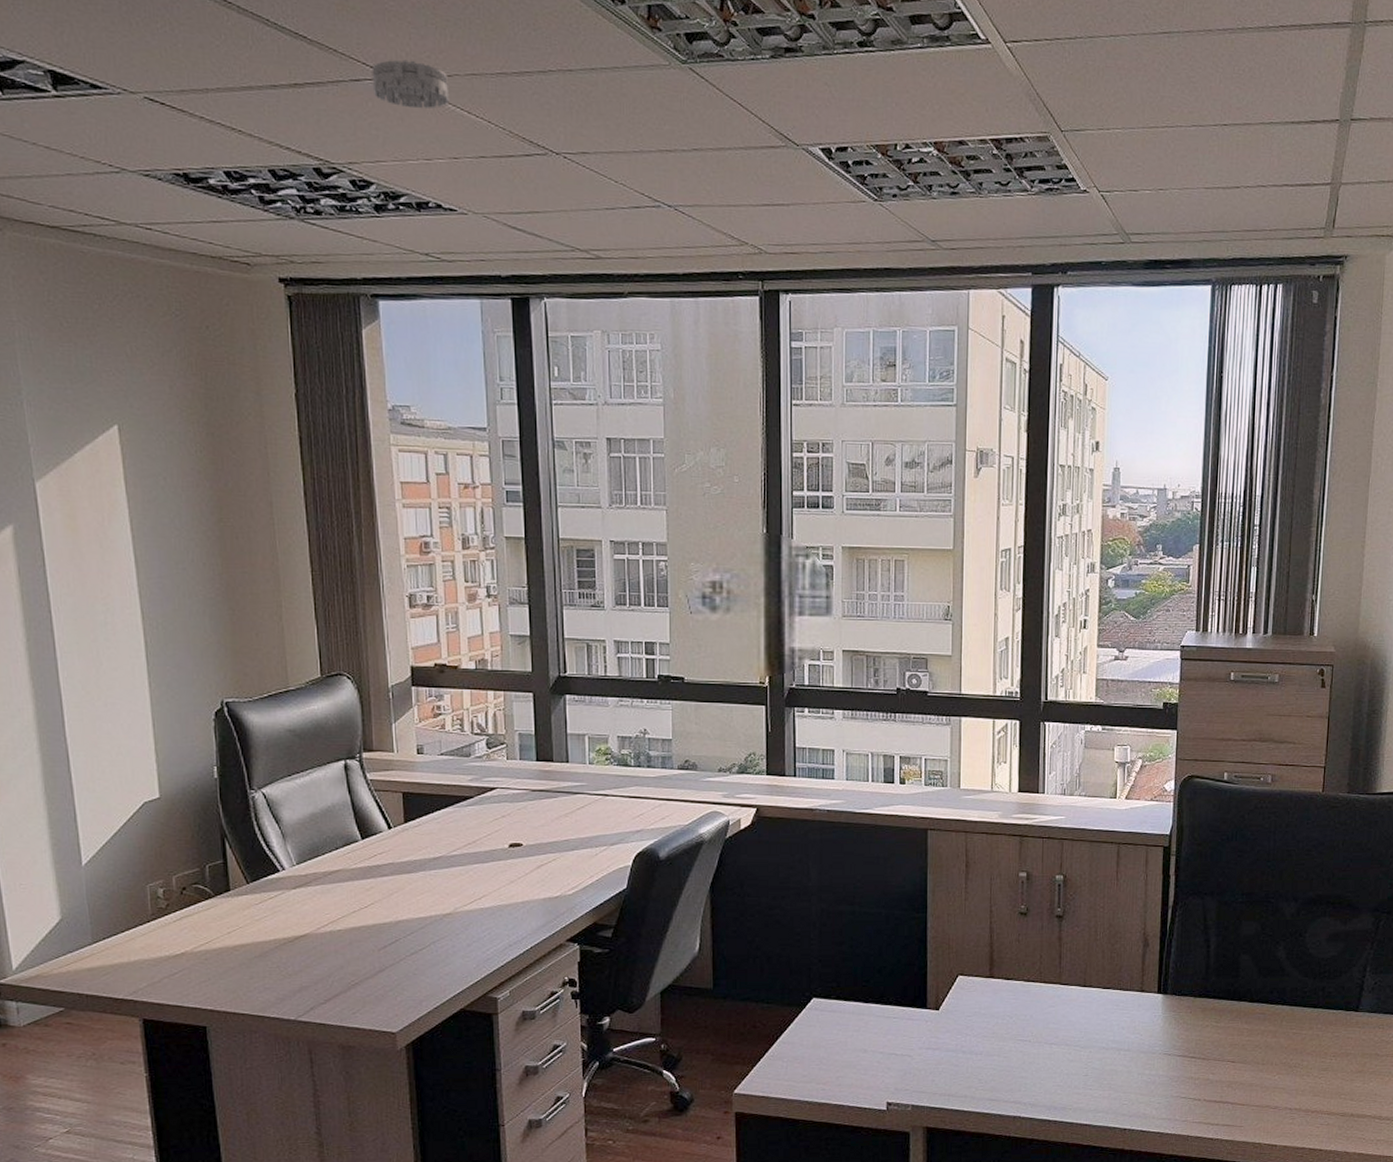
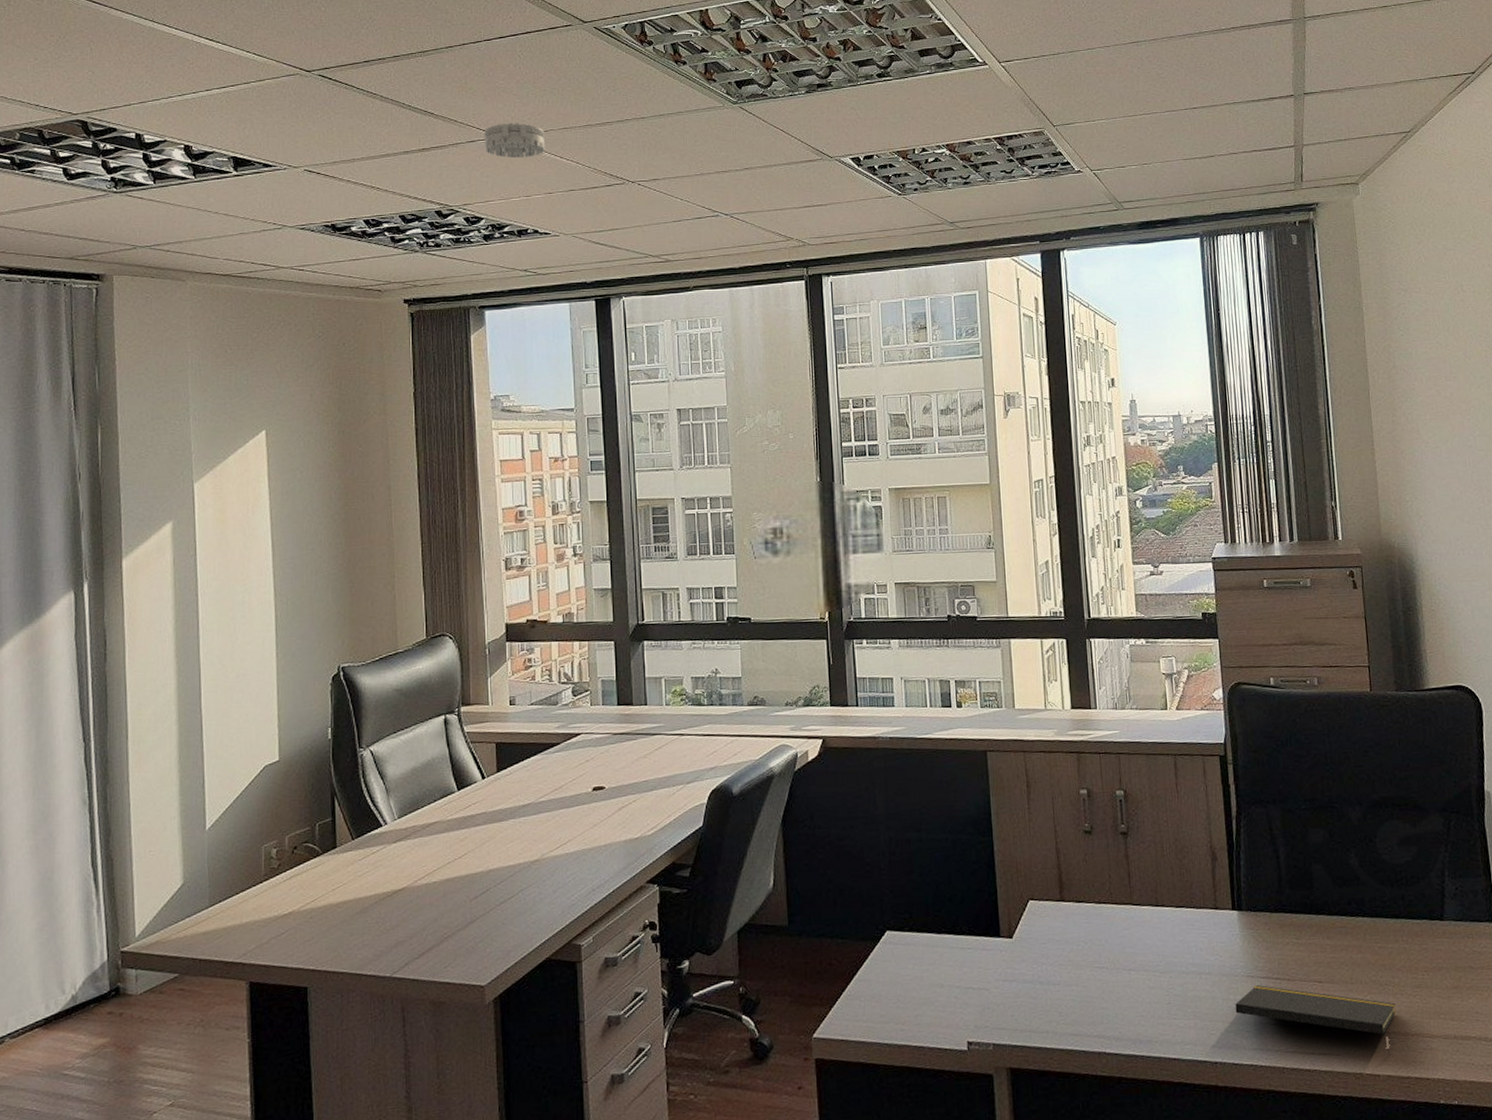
notepad: none [1149,1062,1302,1129] -> present [1235,985,1396,1055]

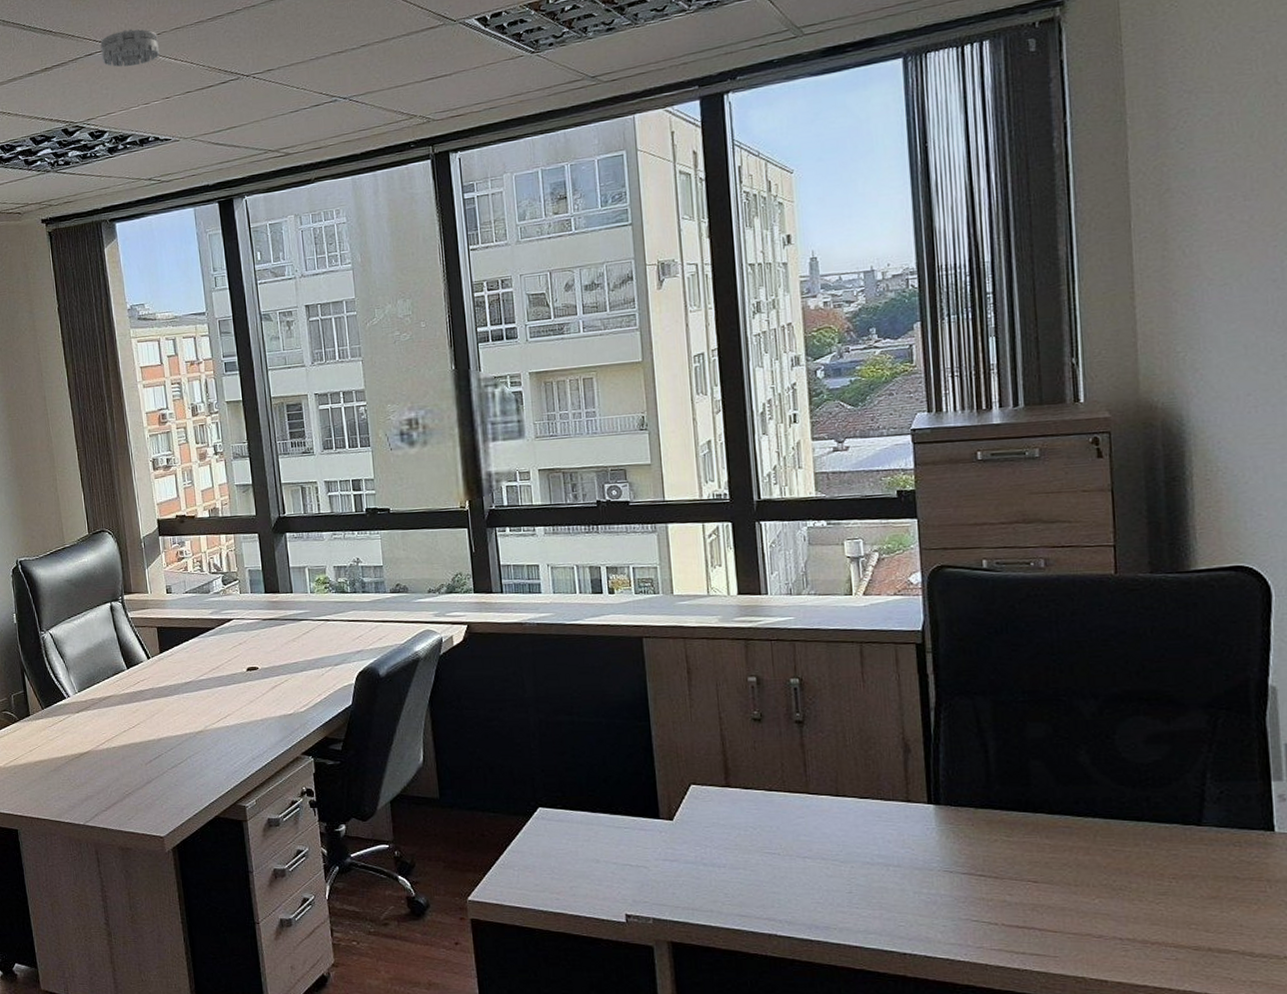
notepad: present [1235,985,1396,1055] -> none [928,881,1133,962]

